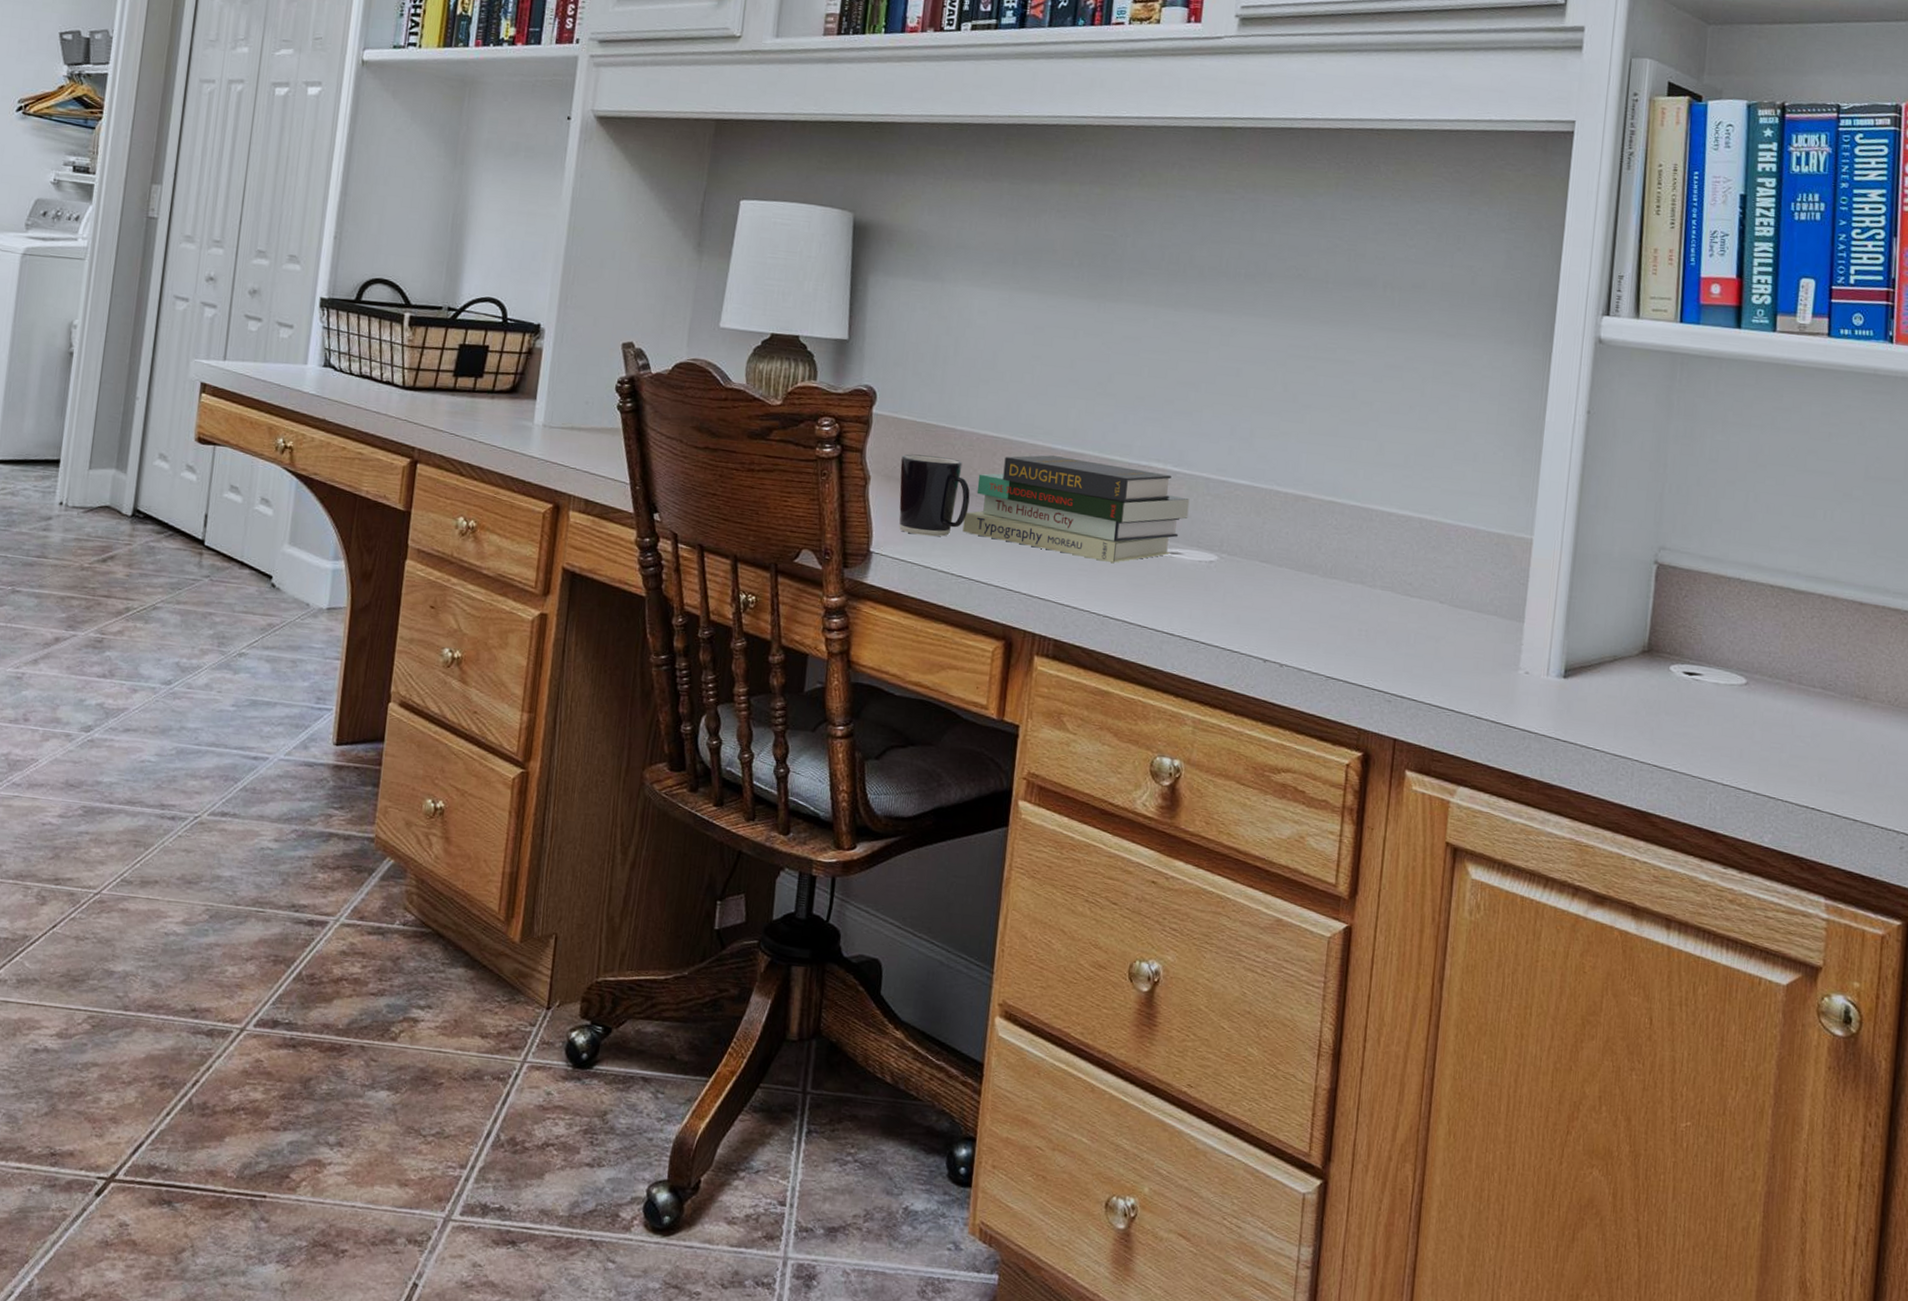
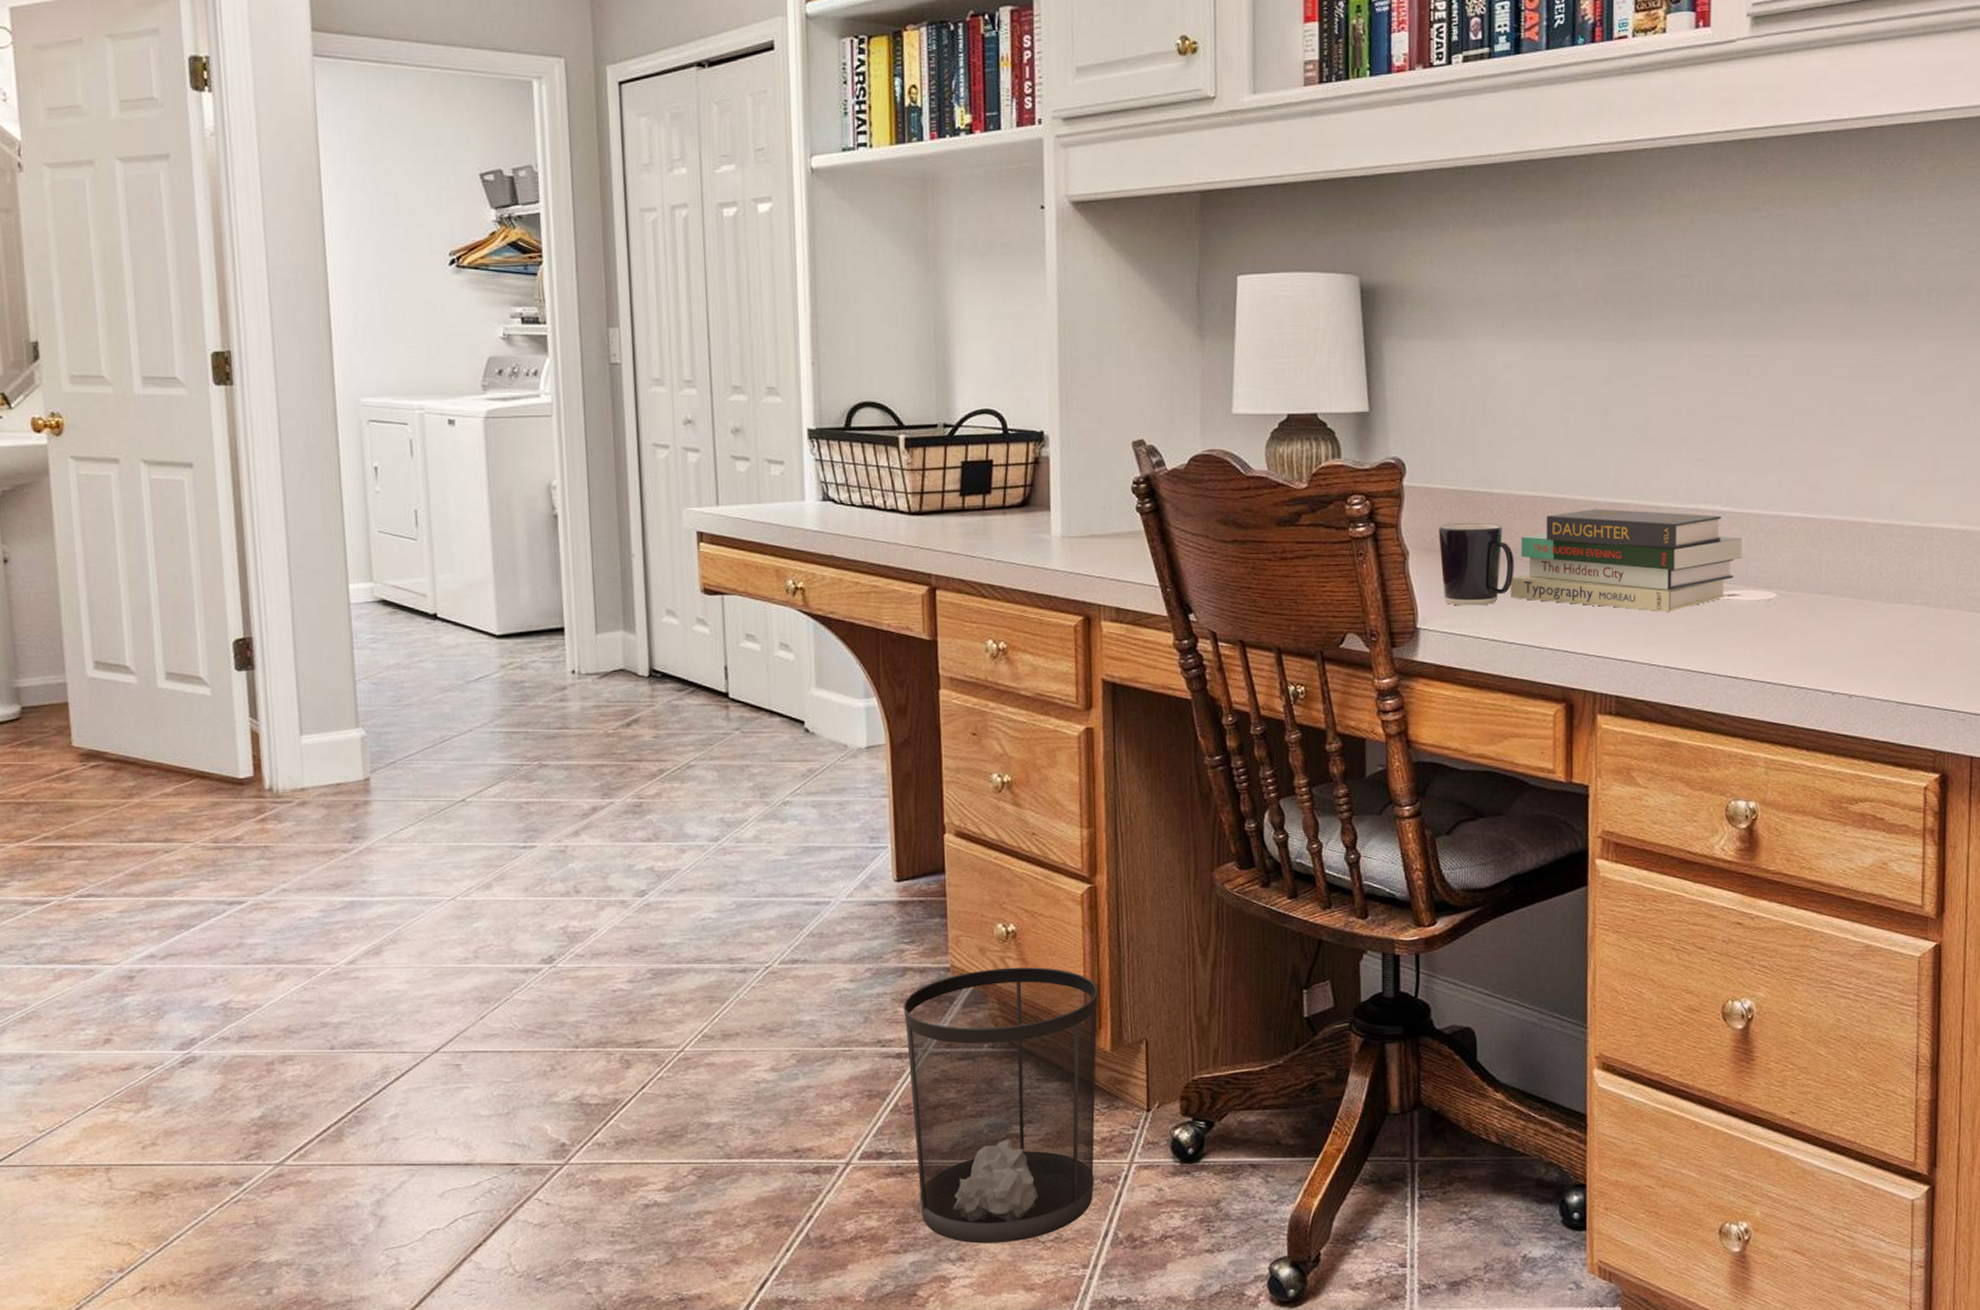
waste bin: none [307,844,516,1132] -> present [903,967,1098,1243]

